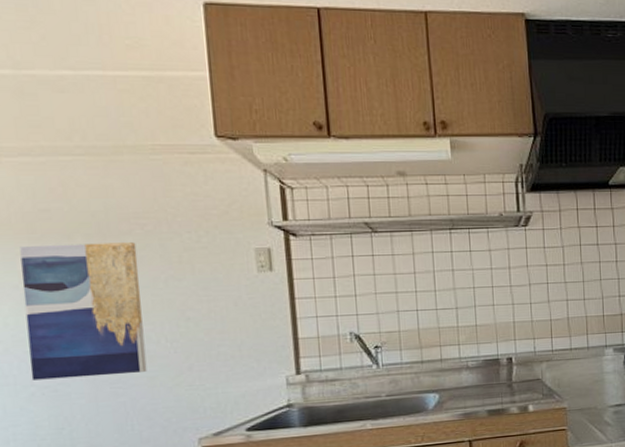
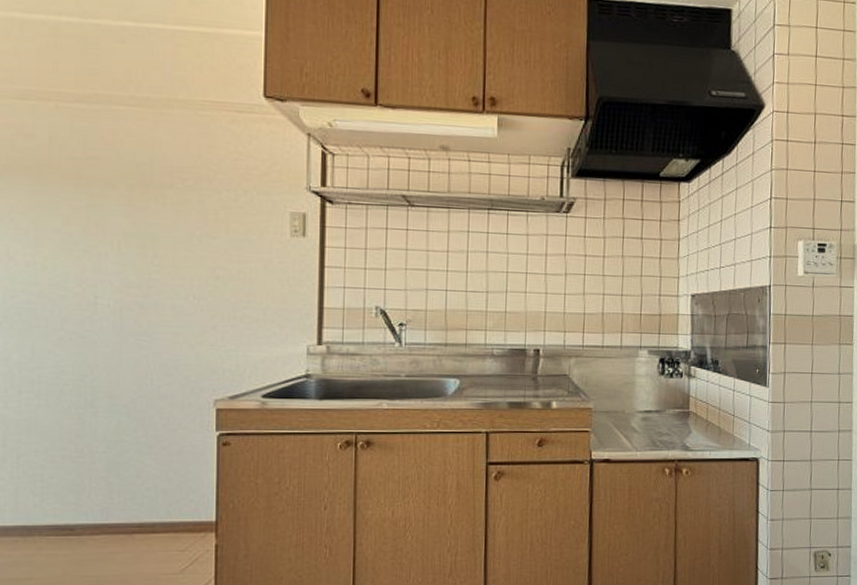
wall art: present [20,242,147,380] -> none [62,191,176,328]

